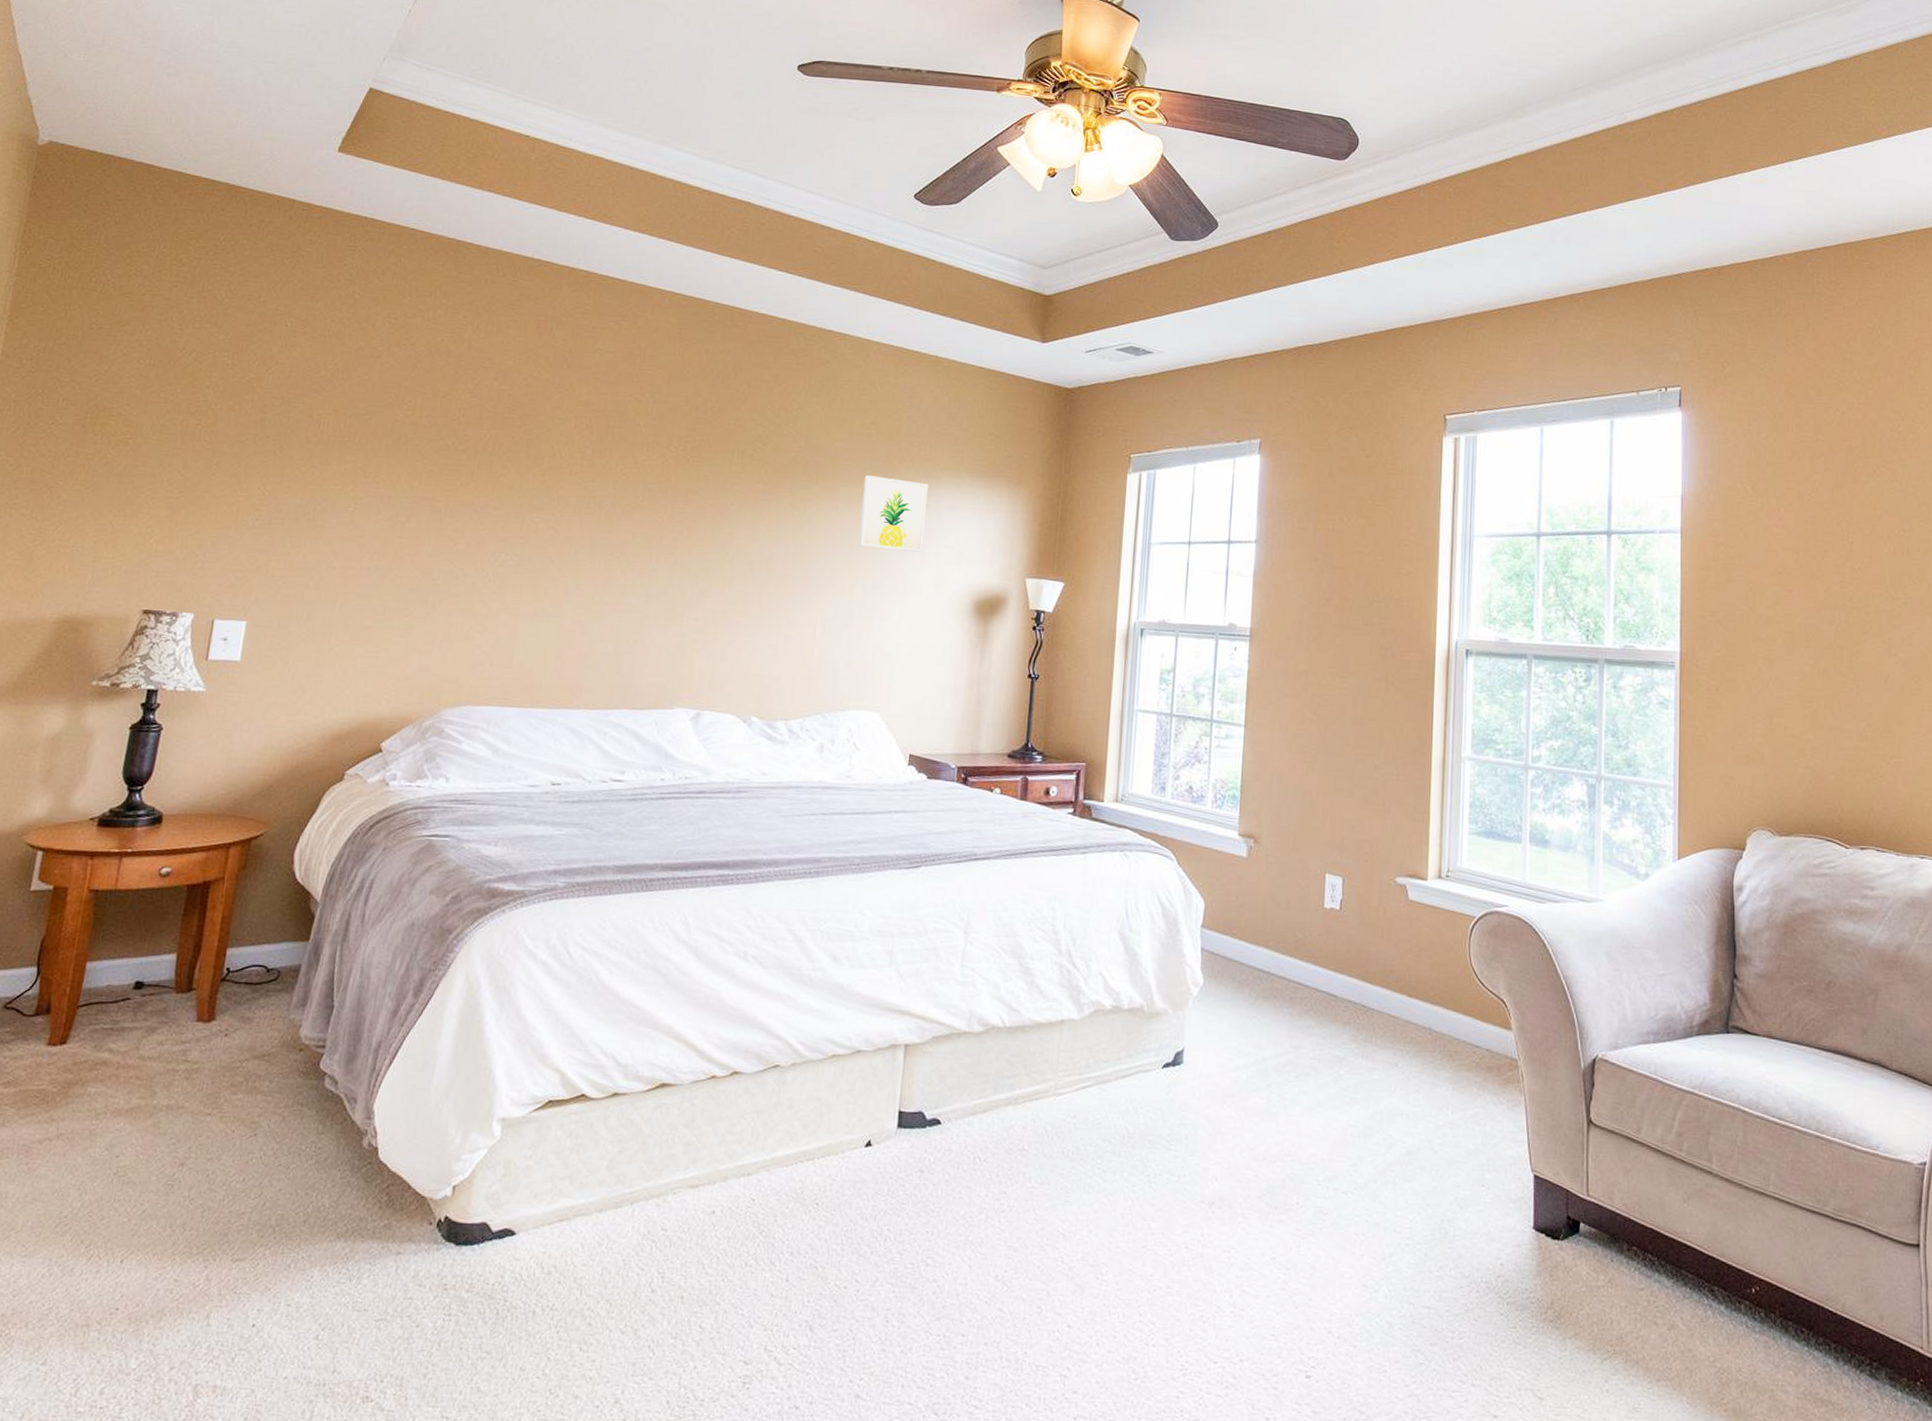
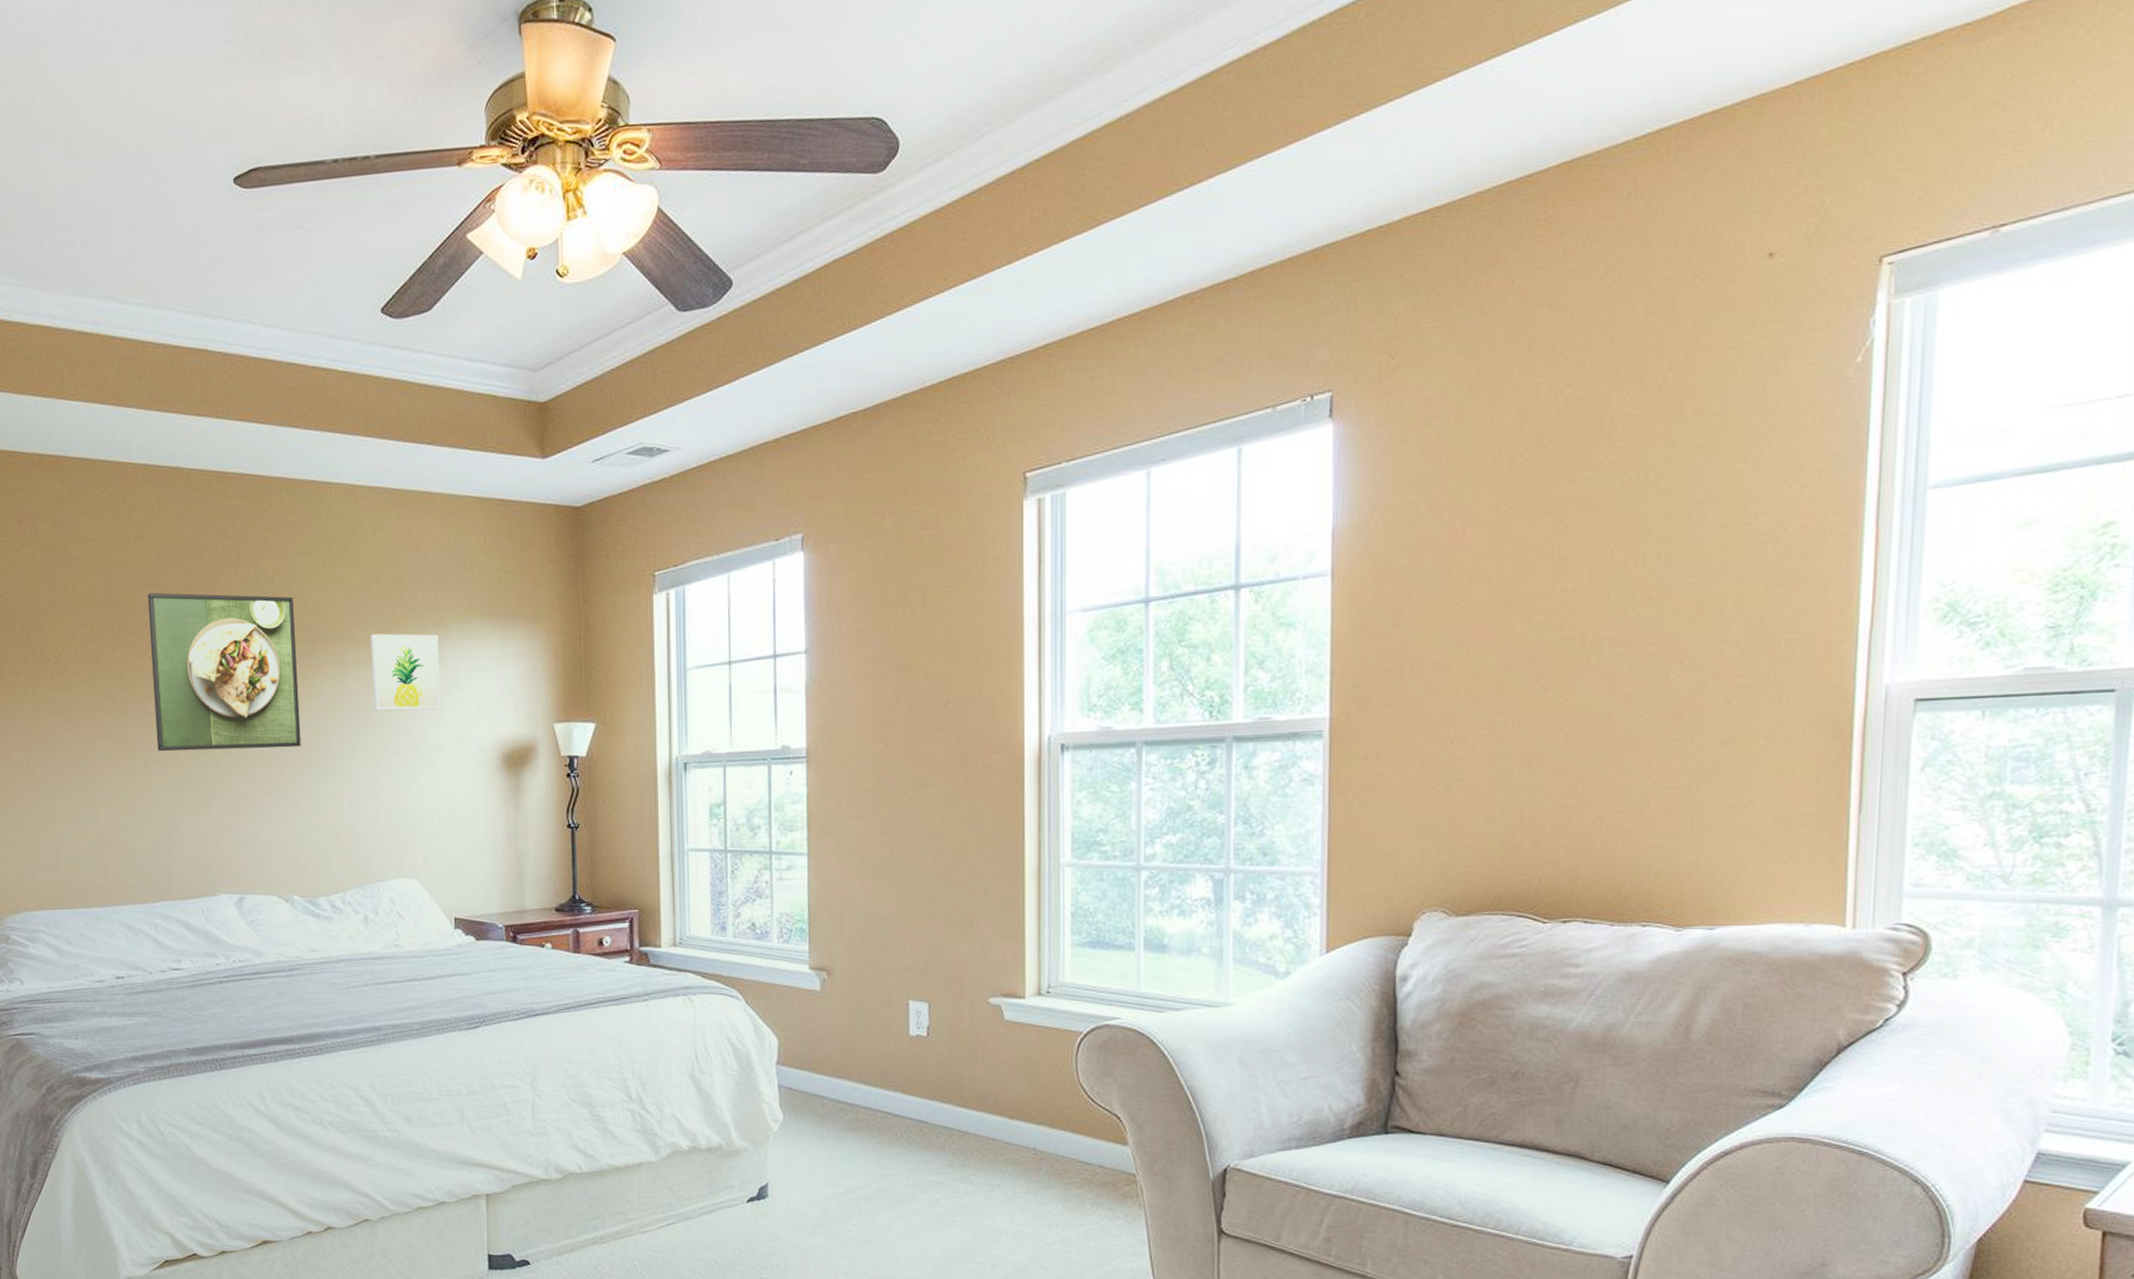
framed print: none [637,409,796,572] -> present [147,592,301,752]

